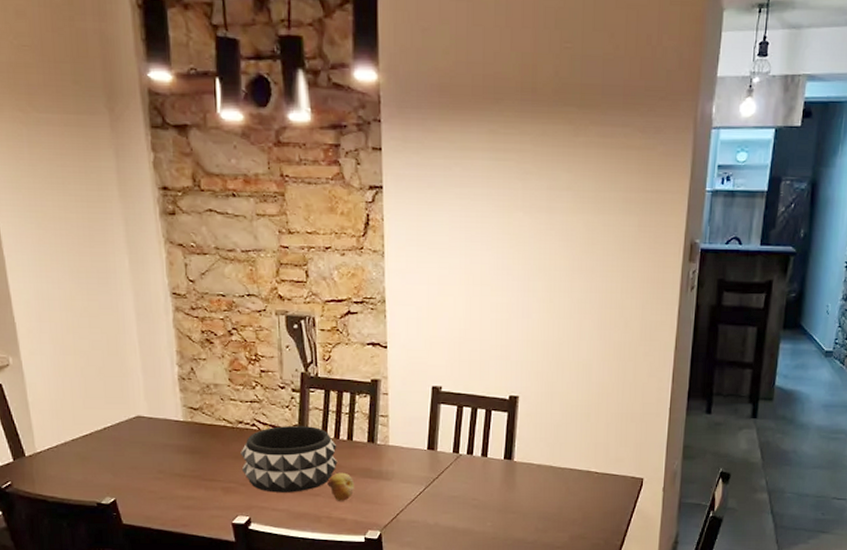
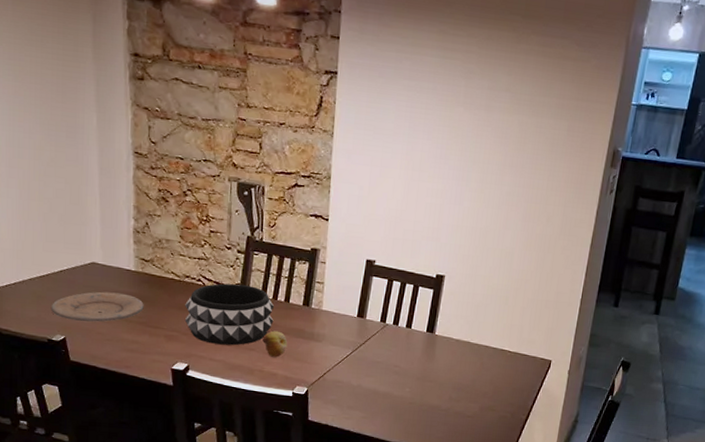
plate: none [97,446,197,480] -> present [50,291,144,322]

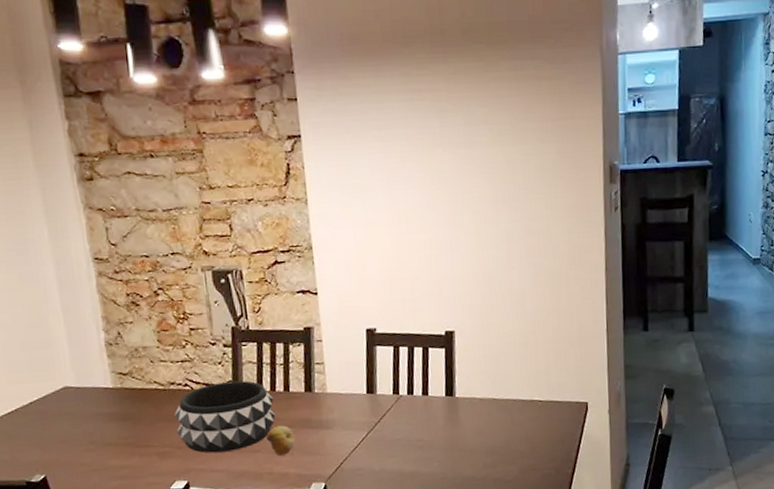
plate: present [50,291,144,322] -> none [24,415,129,456]

